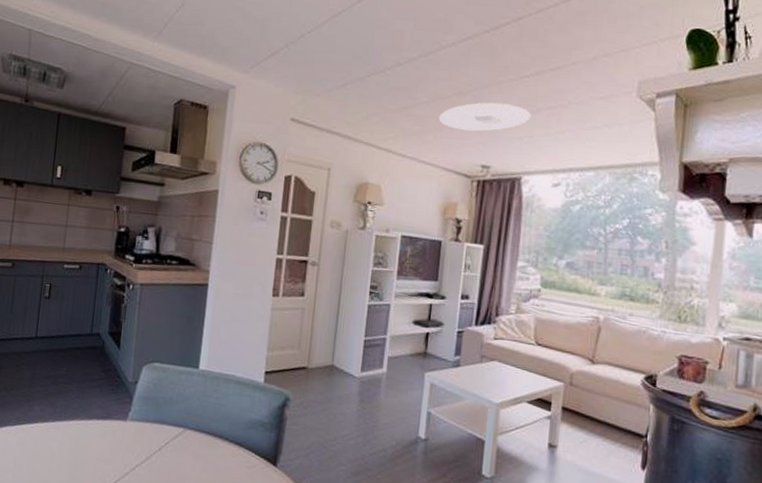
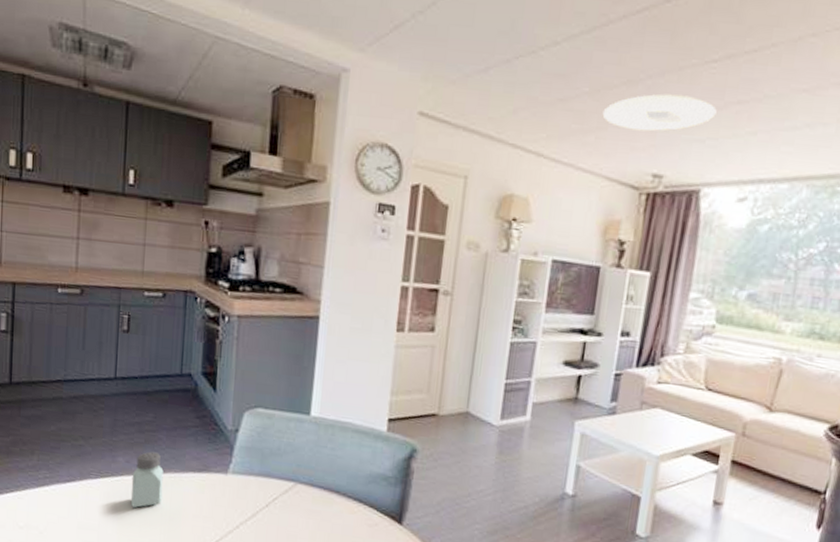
saltshaker: none [42,401,73,452] -> present [130,451,164,508]

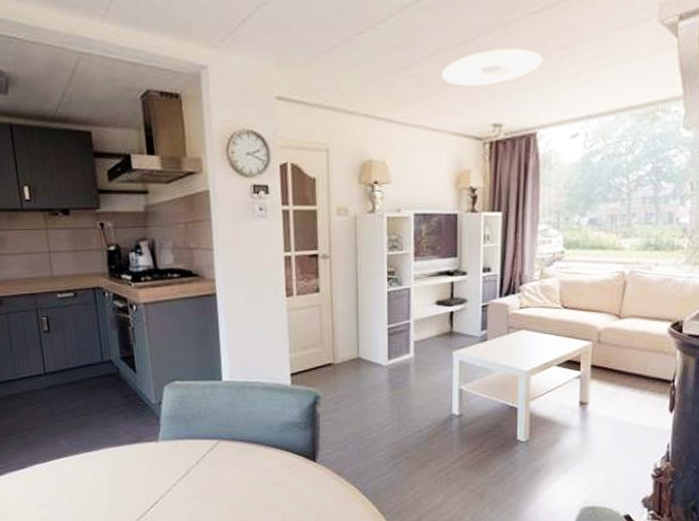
saltshaker: present [130,451,164,508] -> none [75,432,105,483]

